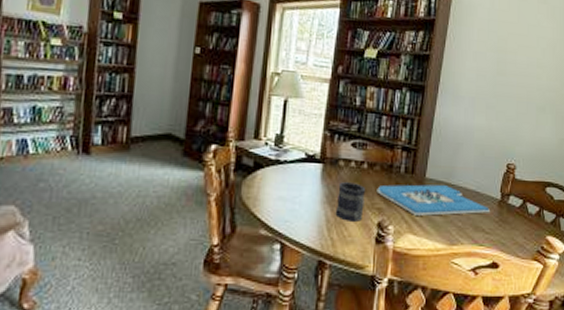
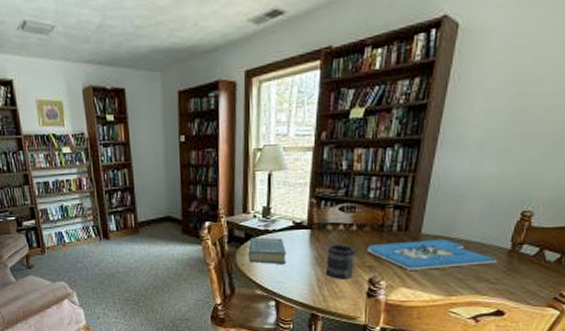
hardback book: none [254,167,297,200] -> present [248,237,286,264]

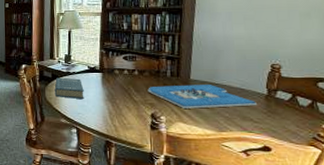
mug: present [325,243,355,279] -> none [115,84,139,113]

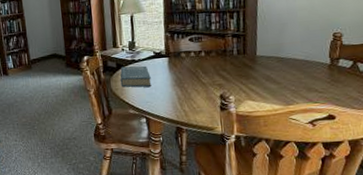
board game: present [148,85,258,109] -> none [215,59,322,86]

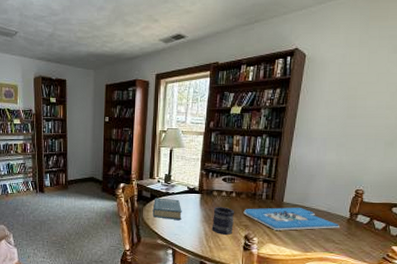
mug: none [183,67,207,97] -> present [211,206,234,235]
board game: none [215,59,322,86] -> present [243,207,341,231]

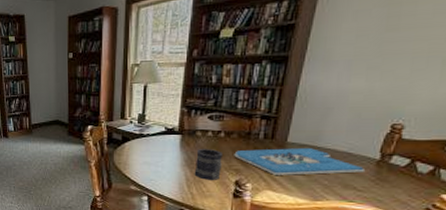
hardback book: present [152,197,182,220] -> none [124,140,159,164]

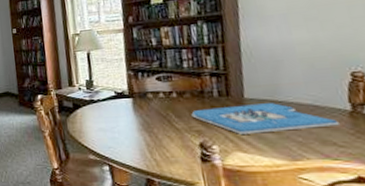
mug: present [194,148,222,180] -> none [151,110,182,144]

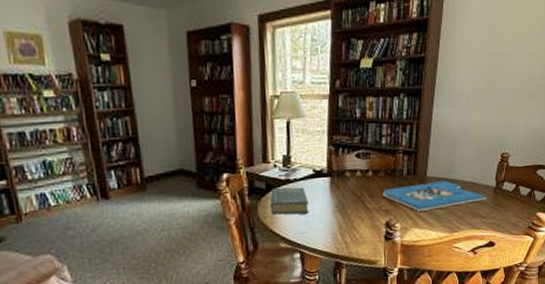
hardback book: none [77,106,114,131] -> present [270,187,309,215]

